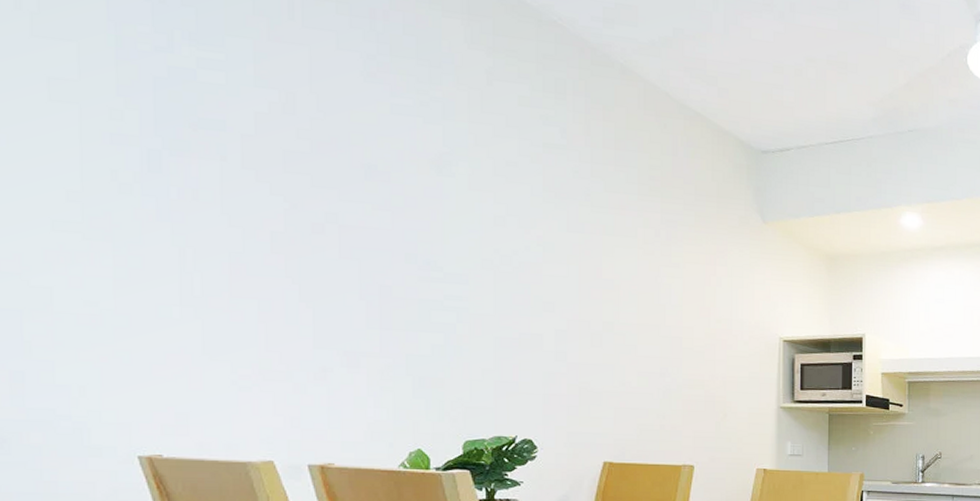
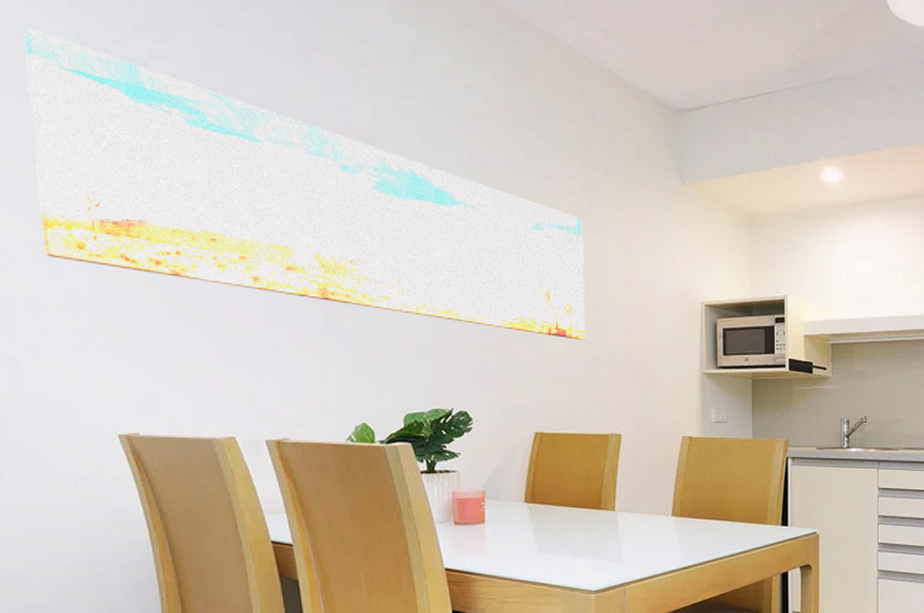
wall art: none [53,28,660,371] -> present [24,28,586,340]

